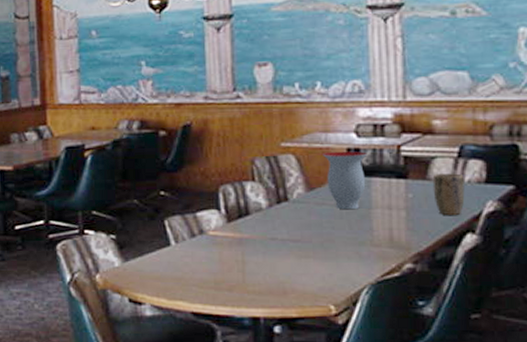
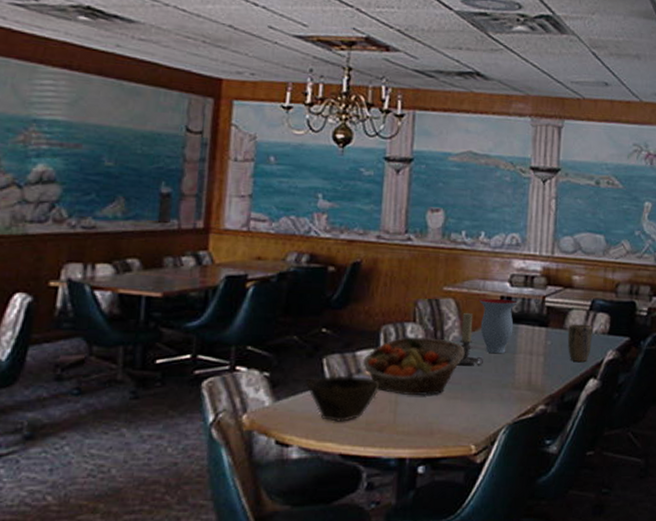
bowl: none [150,234,225,281] -> present [305,374,380,422]
fruit basket: none [203,195,312,254] -> present [362,336,465,395]
candle holder: none [305,167,334,224] -> present [458,312,483,366]

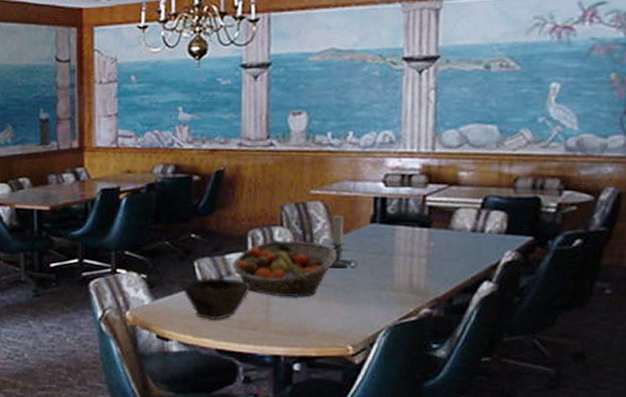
vase: present [479,299,518,354] -> none [350,200,394,256]
plant pot: present [567,324,593,362] -> none [454,223,485,264]

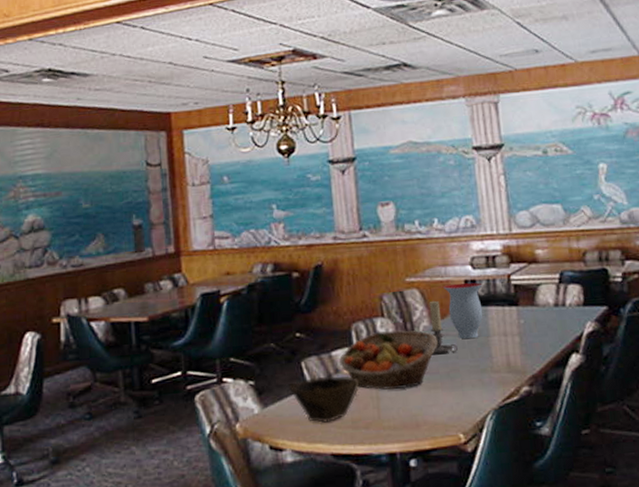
vase: none [350,200,394,256] -> present [444,282,483,339]

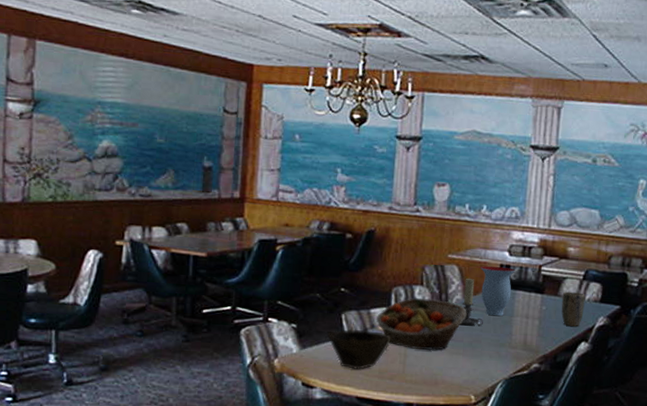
plant pot: none [539,298,568,338] -> present [561,291,585,327]

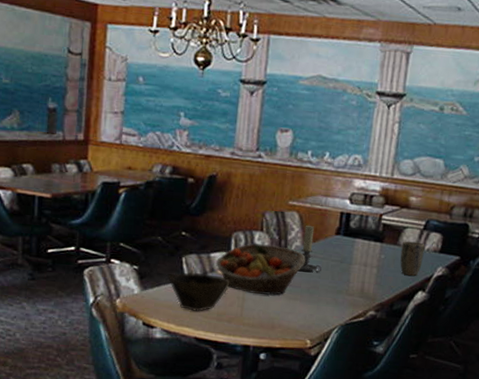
vase: present [481,266,516,316] -> none [320,213,356,264]

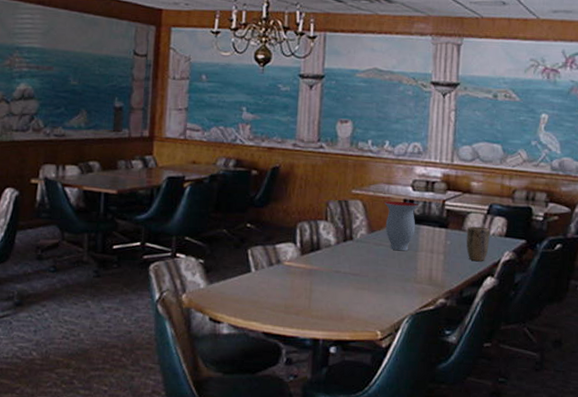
bowl: present [167,272,230,312] -> none [233,263,297,305]
fruit basket: present [215,242,306,295] -> none [281,232,371,285]
candle holder: present [299,225,322,273] -> none [365,213,388,261]
vase: none [320,213,356,264] -> present [384,201,419,251]

